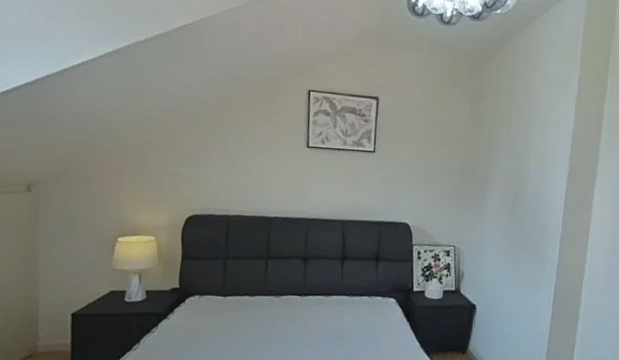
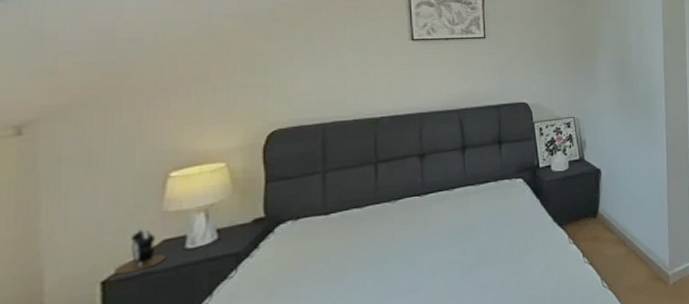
alarm clock: none [79,278,112,312] -> present [113,228,166,275]

